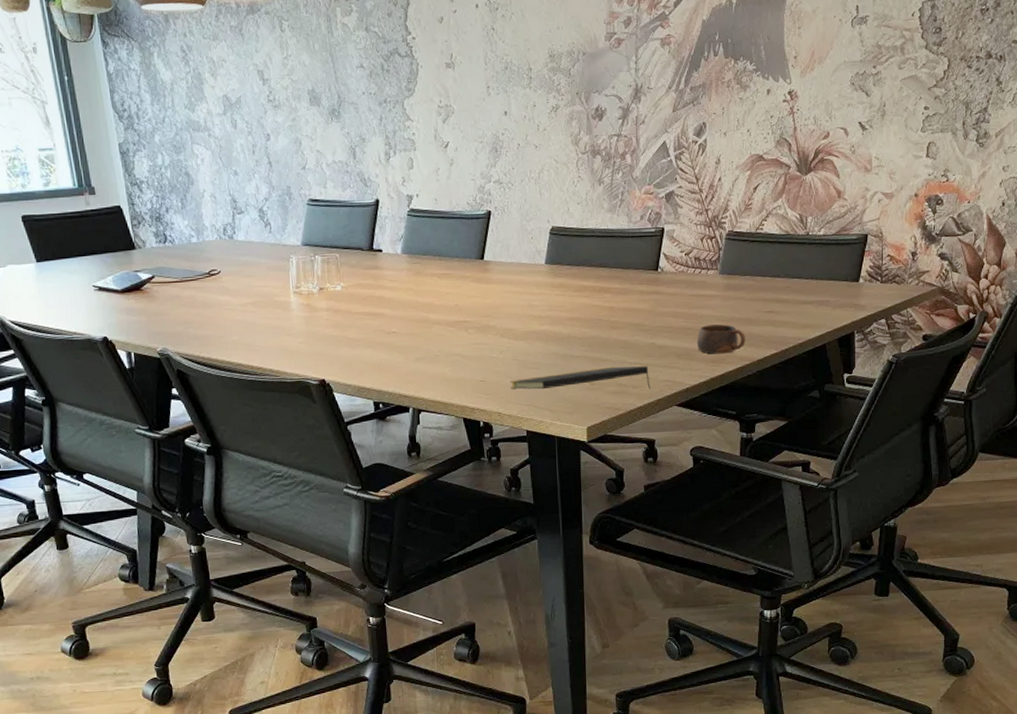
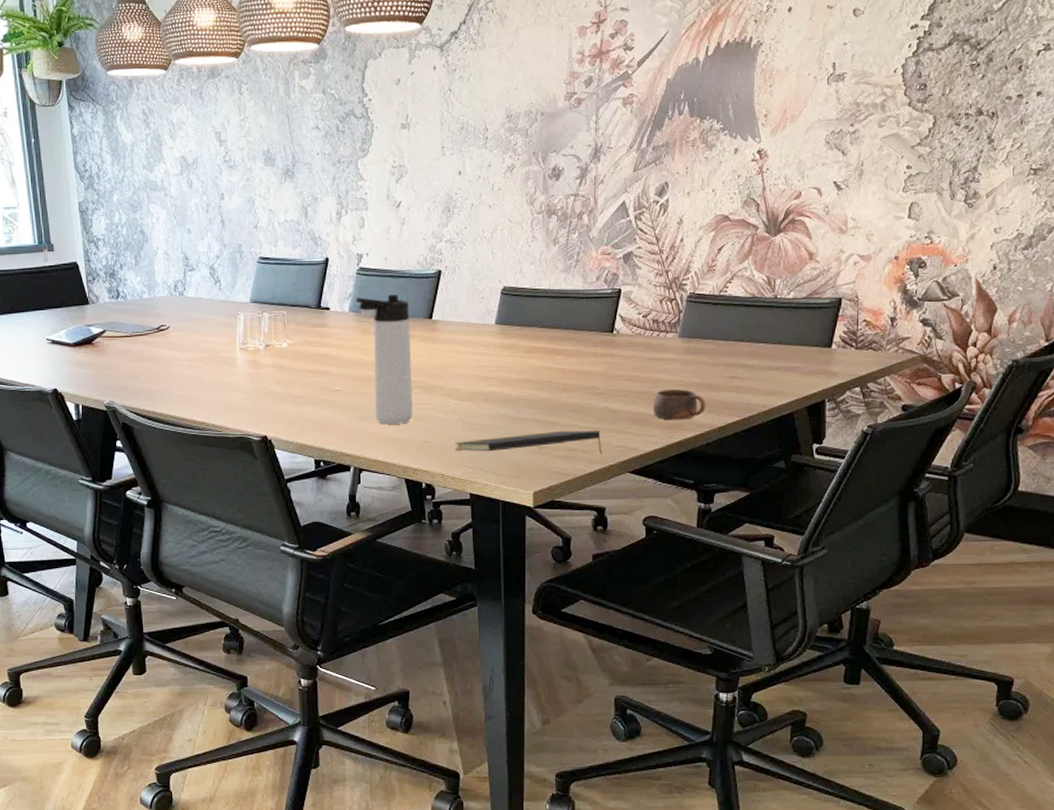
thermos bottle: none [408,236,468,365] -> present [356,295,413,425]

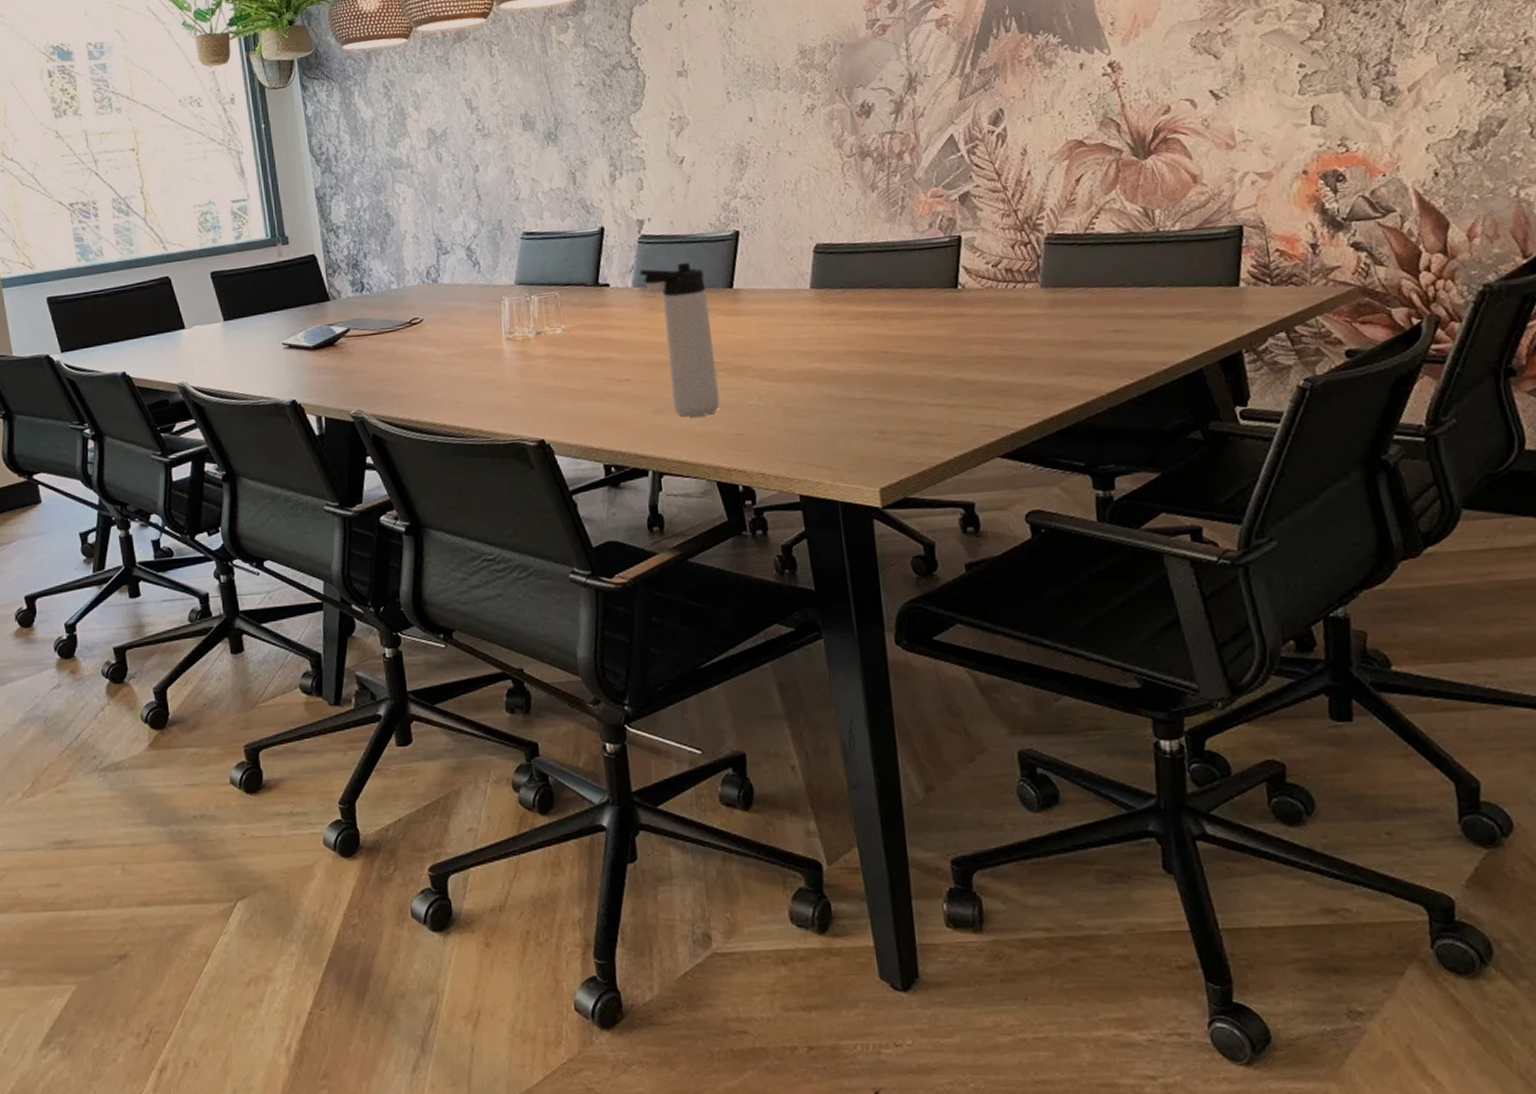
notepad: present [454,430,602,455] -> none [774,408,962,443]
cup: present [652,389,706,420] -> none [1018,349,1088,389]

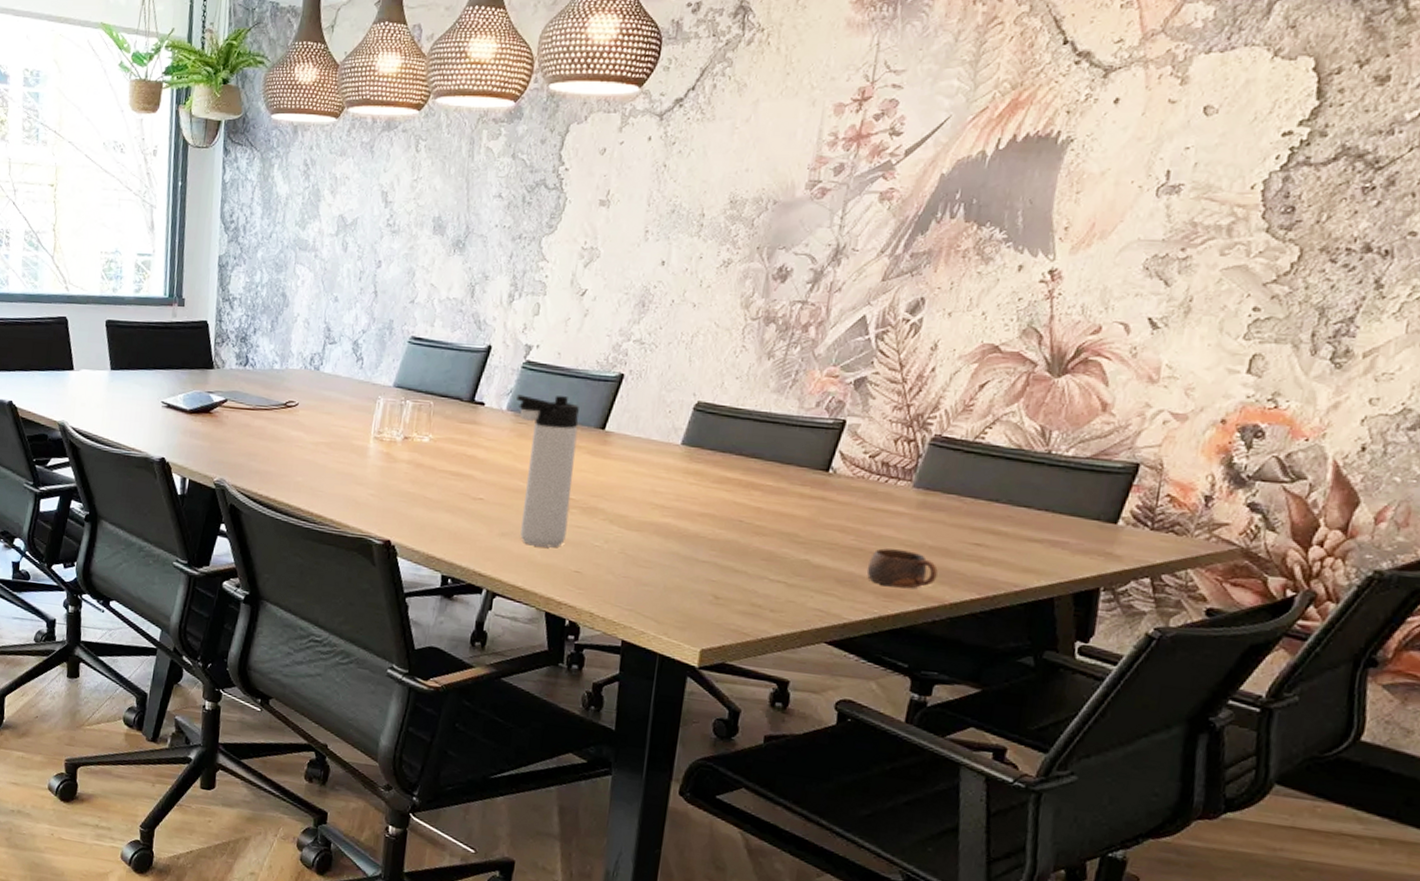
cup: none [1018,349,1088,389] -> present [866,548,938,589]

